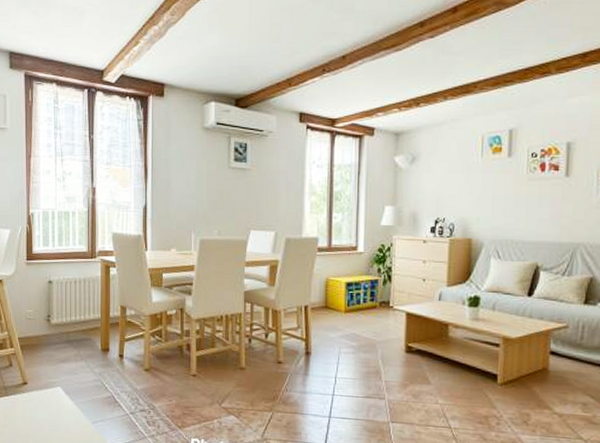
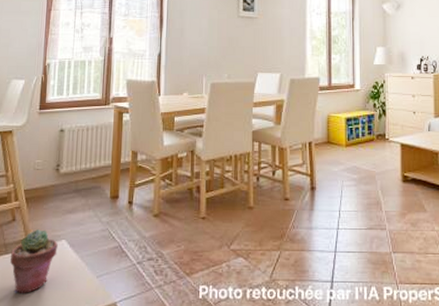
potted succulent: none [11,375,54,433] -> present [10,230,58,293]

